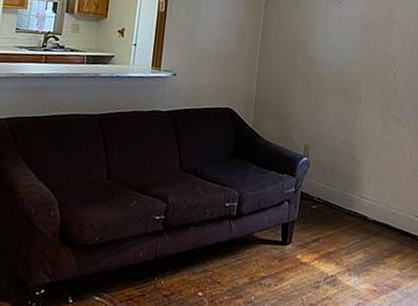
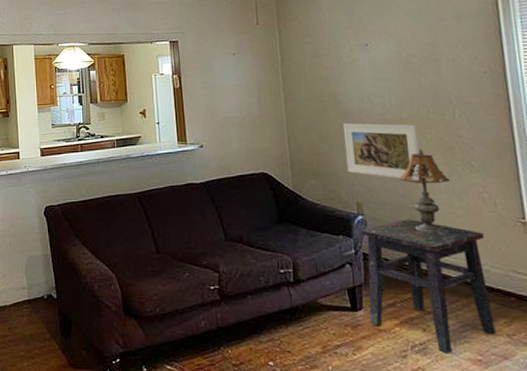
side table: none [294,163,398,284] -> present [361,219,496,353]
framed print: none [303,71,366,130] -> present [342,123,420,181]
table lamp: none [343,101,382,178] -> present [399,148,450,233]

